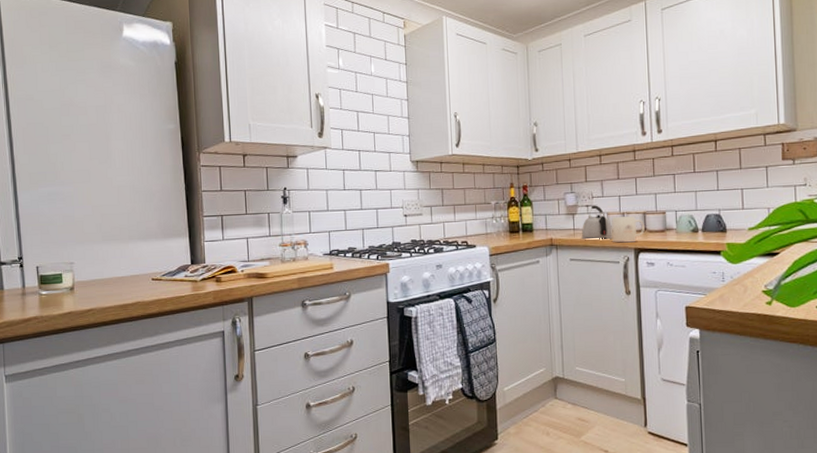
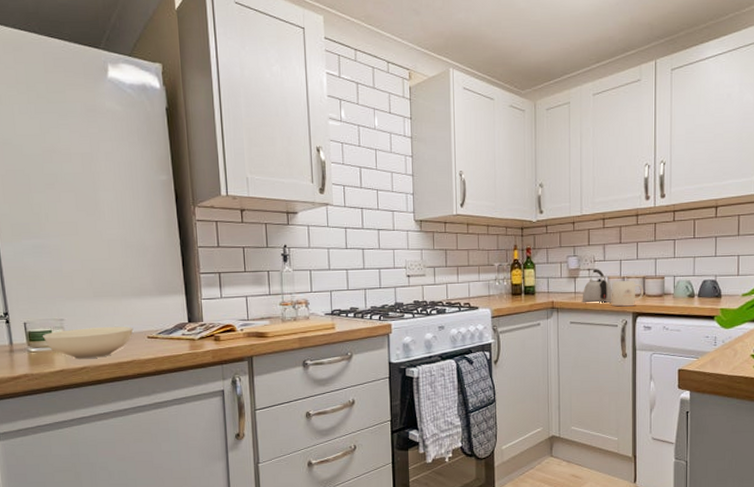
bowl: none [52,268,139,302] -> present [42,326,134,359]

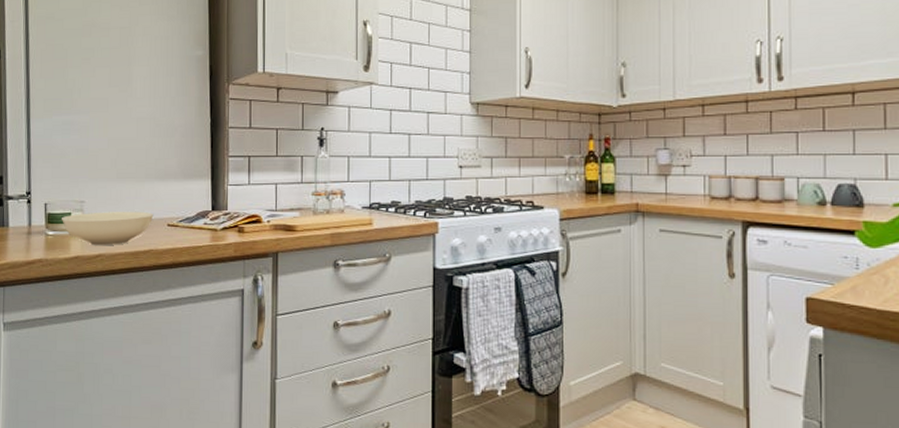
kettle: present [582,269,613,304] -> none [675,165,716,209]
mug: present [611,281,643,307] -> none [713,181,756,214]

